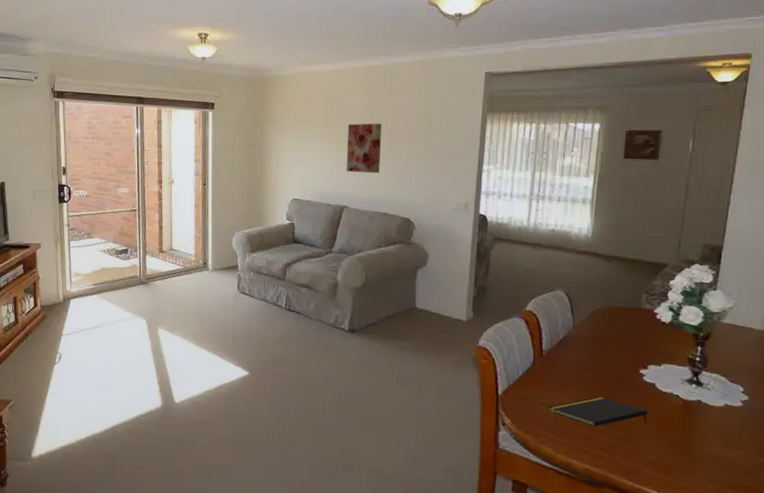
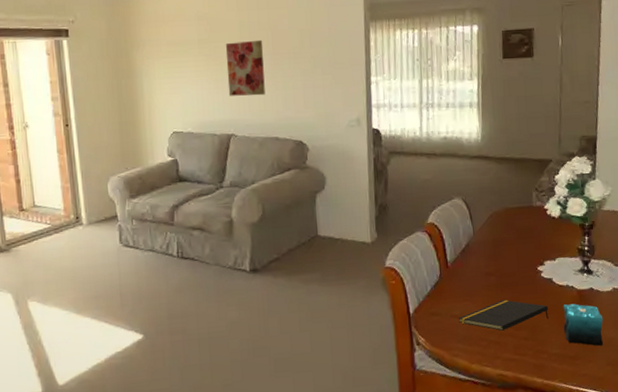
candle: none [662,412,710,461] -> present [563,303,604,346]

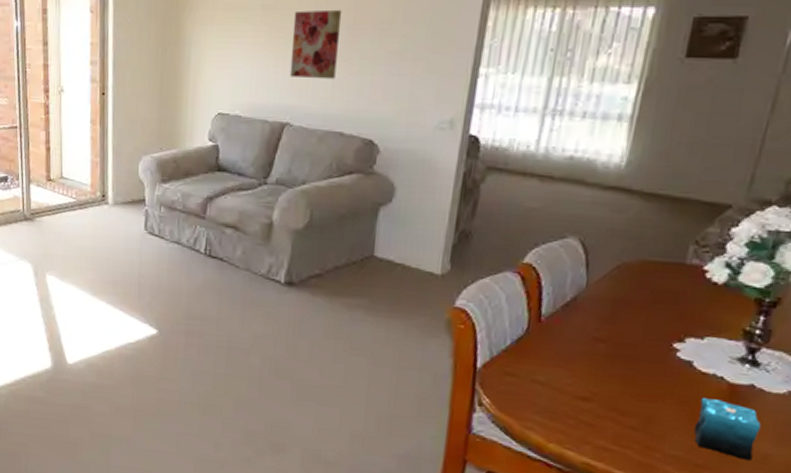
notepad: present [459,299,549,331] -> none [541,375,677,413]

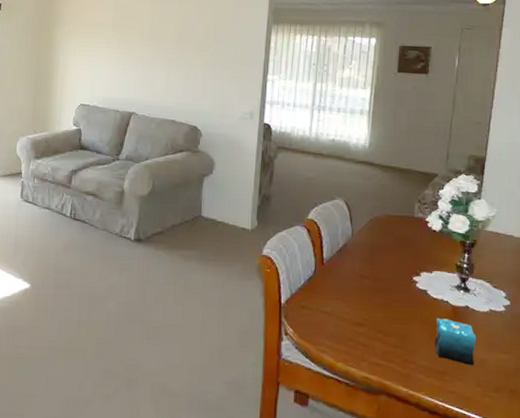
wall art: present [289,9,342,80] -> none [134,30,171,81]

